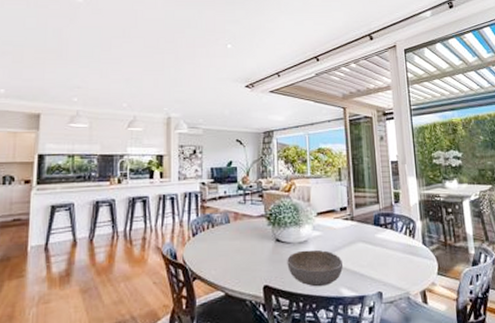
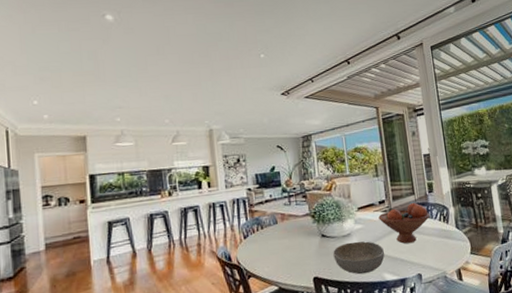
fruit bowl: none [339,213,394,257] -> present [378,203,430,244]

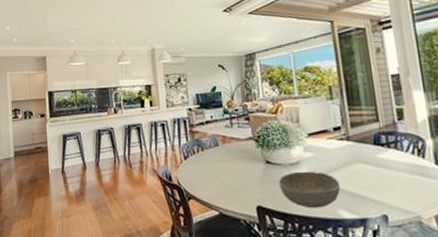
fruit bowl: present [378,203,430,244] -> none [333,131,399,178]

